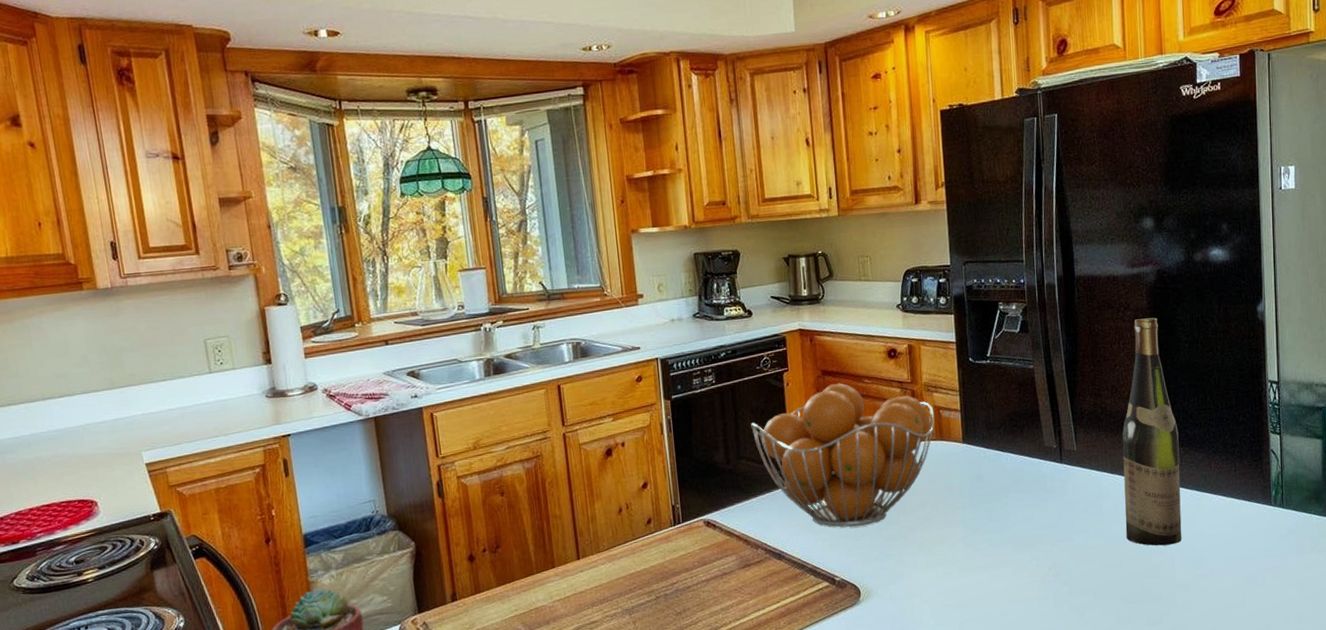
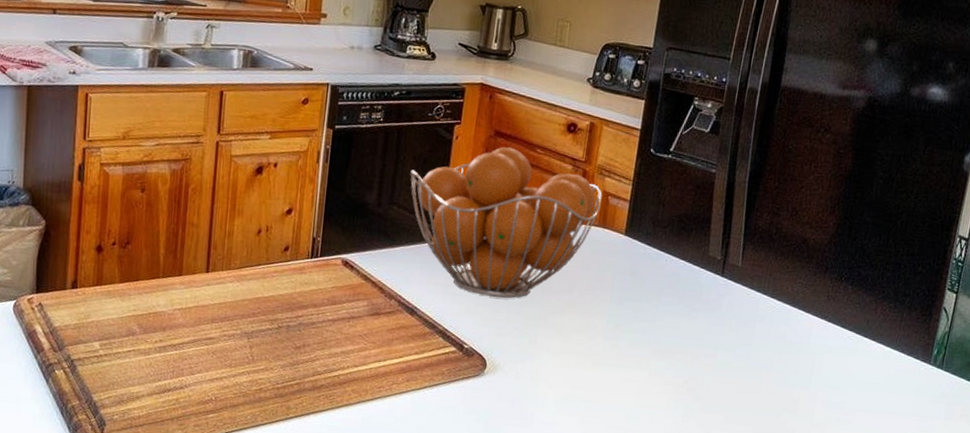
wine bottle: present [1122,317,1182,546] -> none [771,143,857,383]

